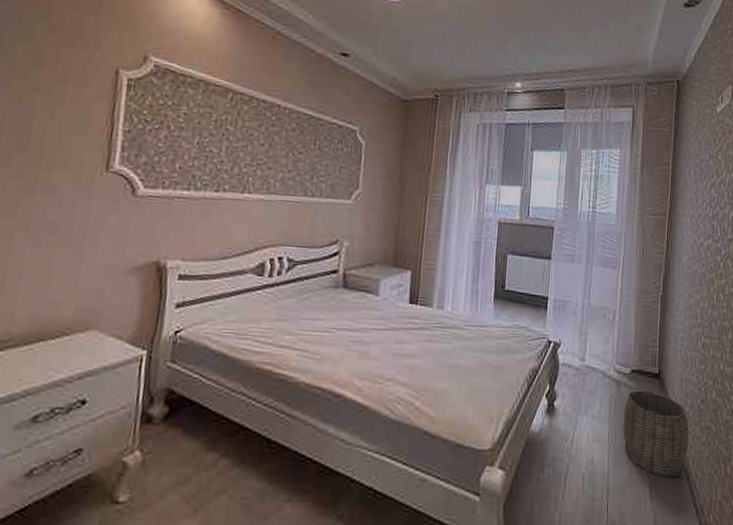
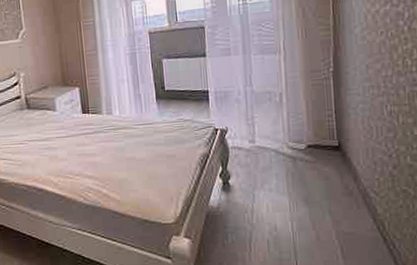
woven basket: present [623,390,689,478] -> none [303,163,382,239]

